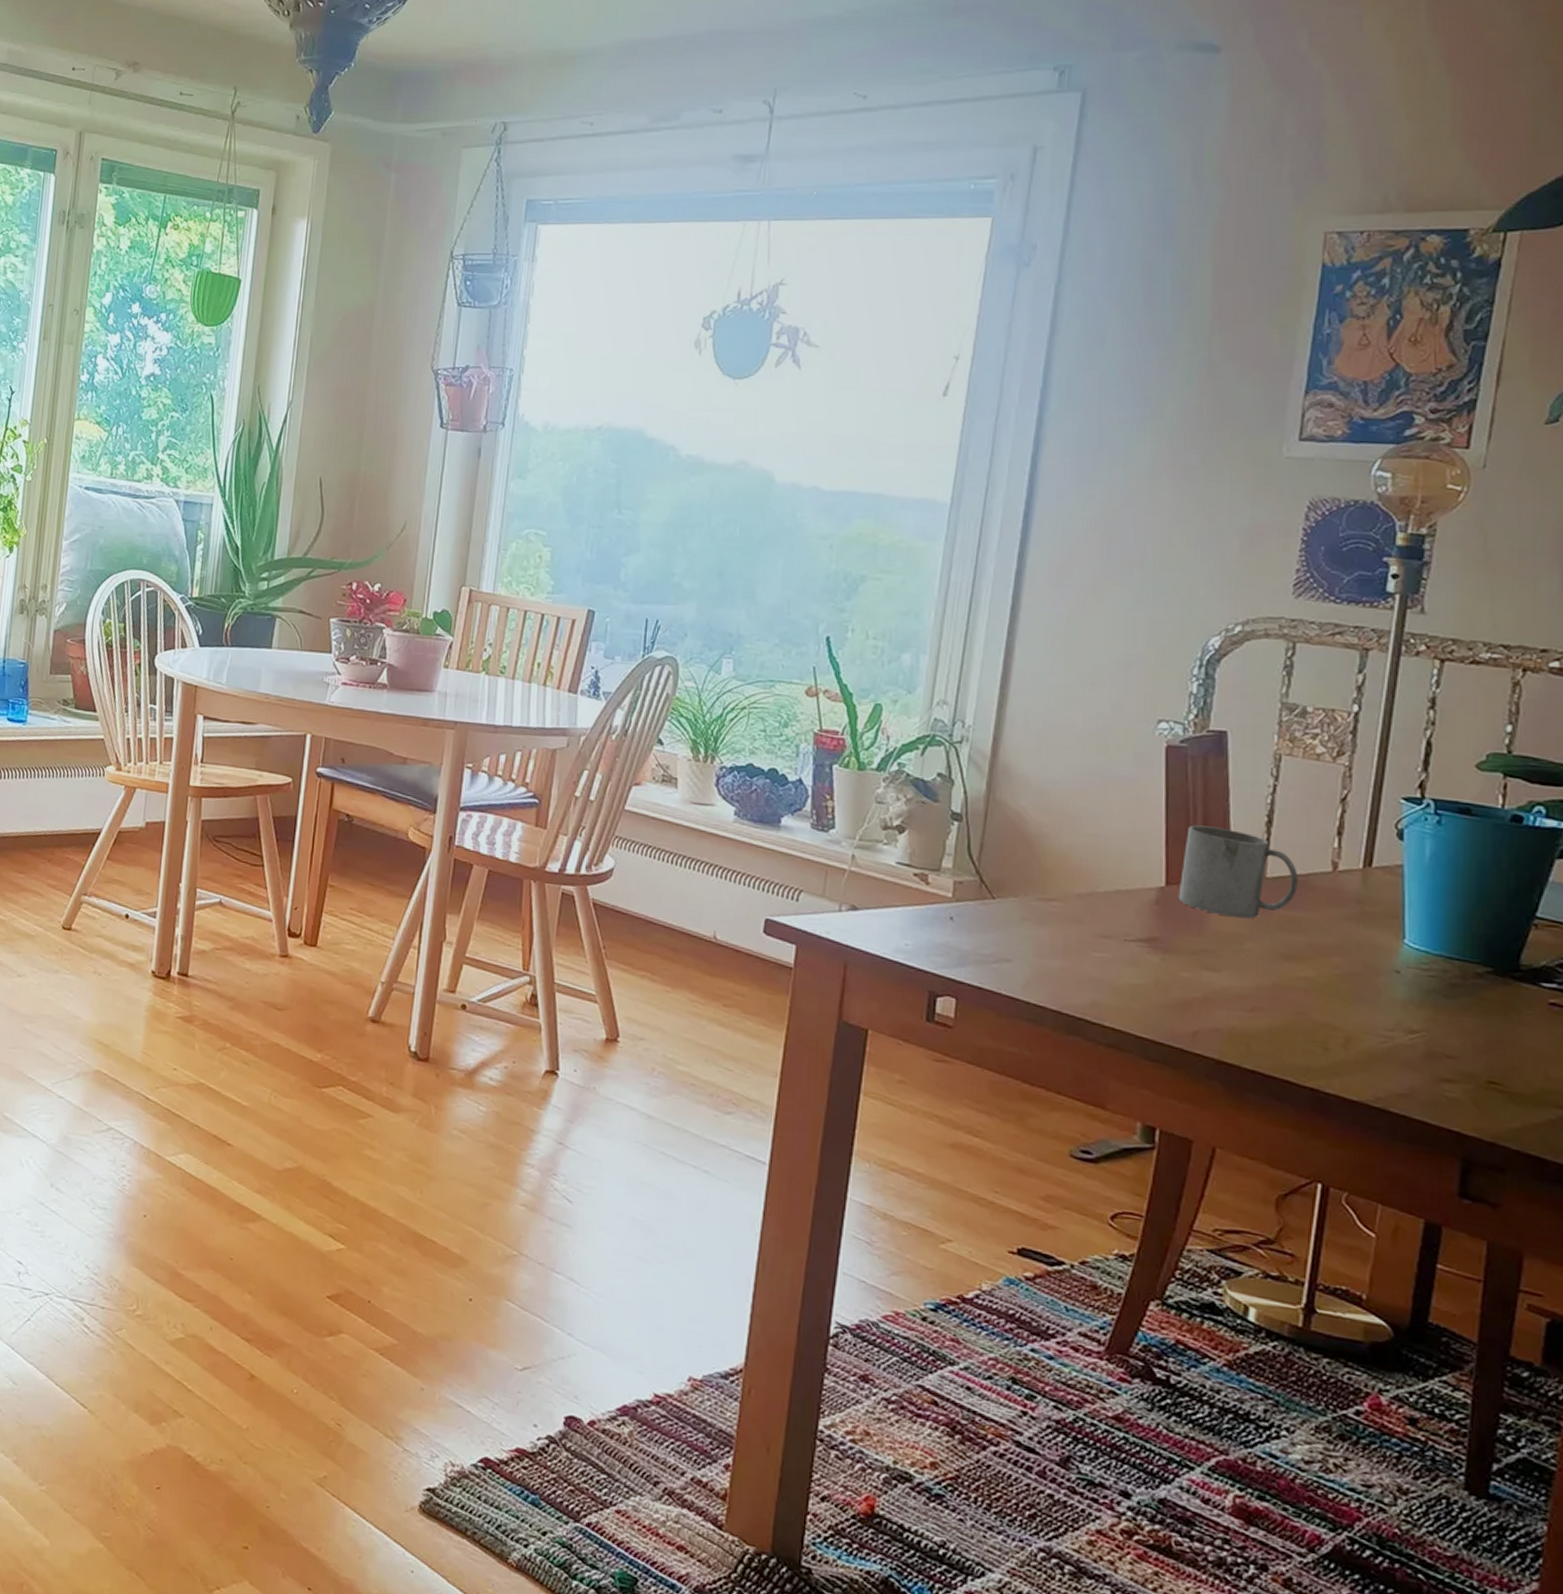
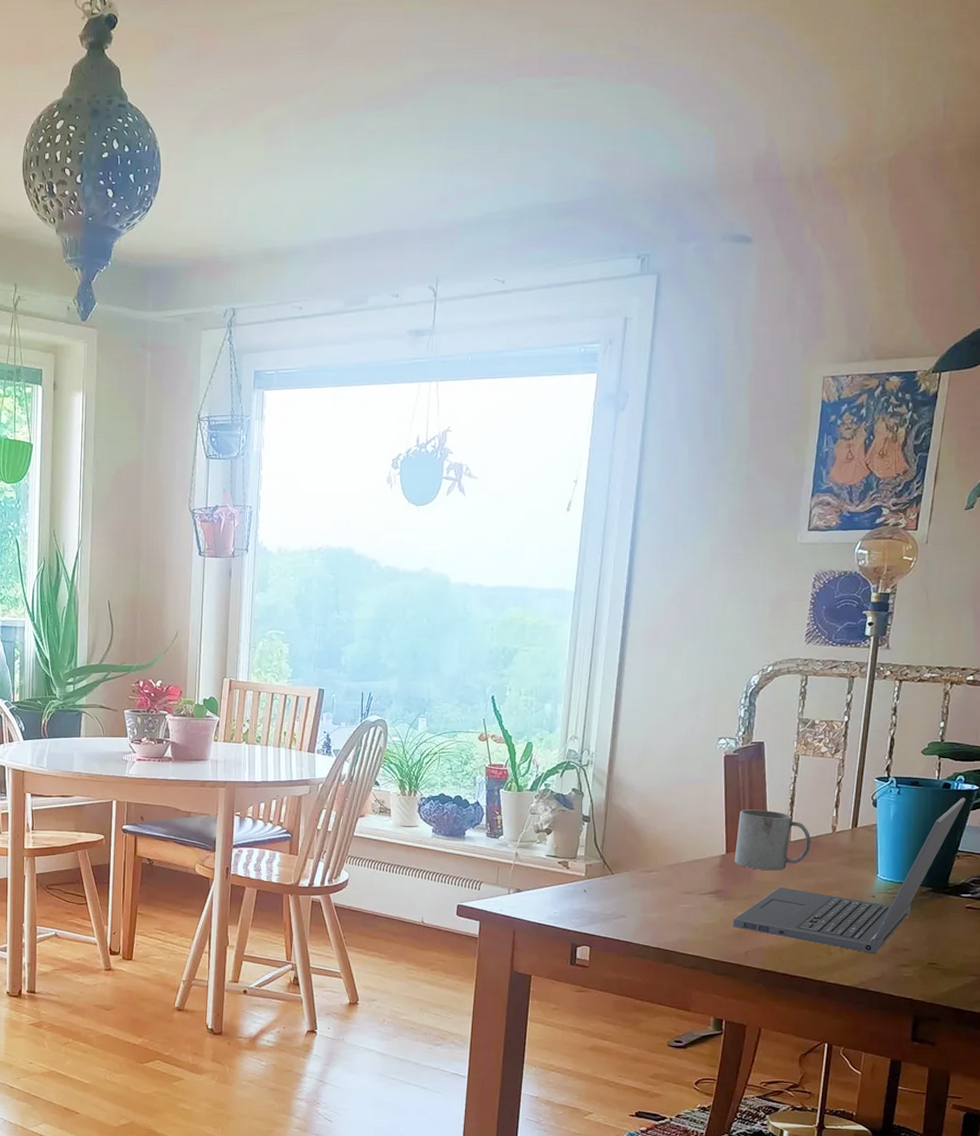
laptop computer: none [1174,838,1548,1058] -> present [733,797,965,954]

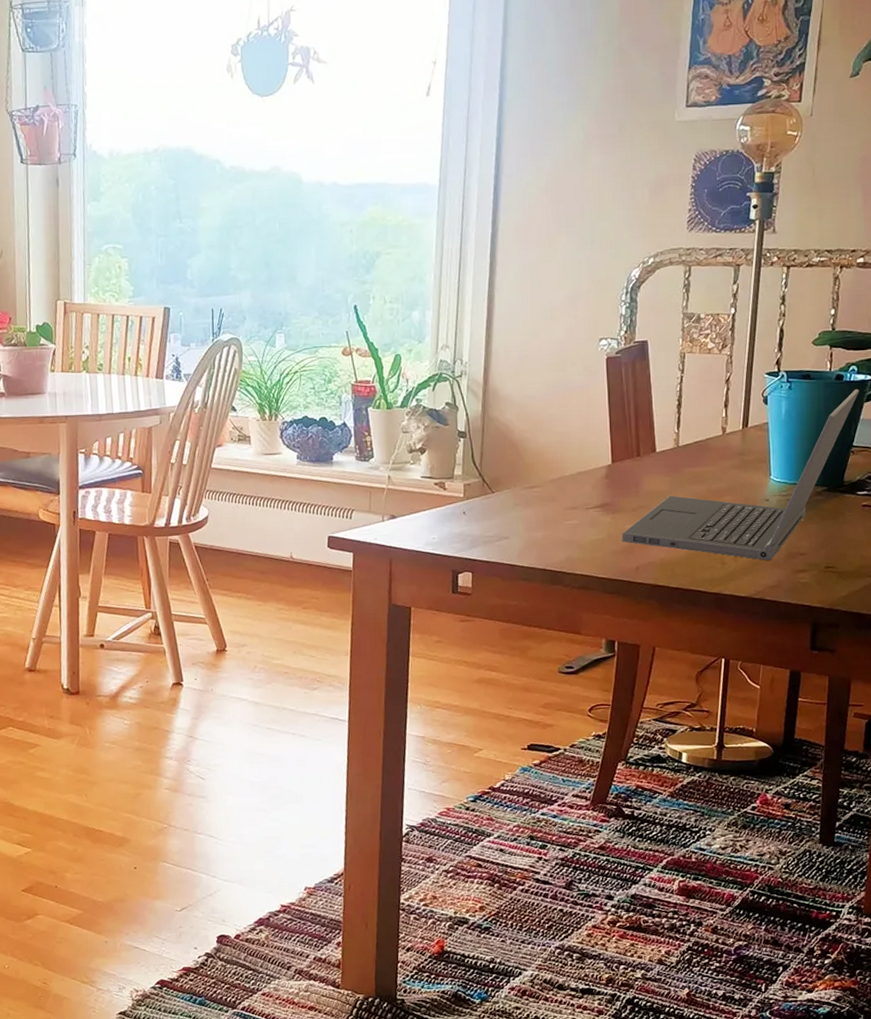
mug: present [734,809,811,871] -> none [621,414,701,479]

